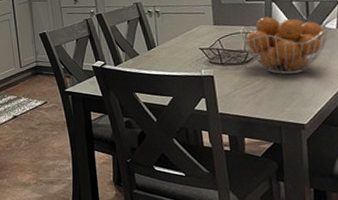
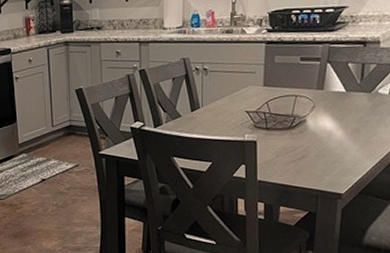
fruit basket: present [240,16,328,75] -> none [290,79,380,142]

